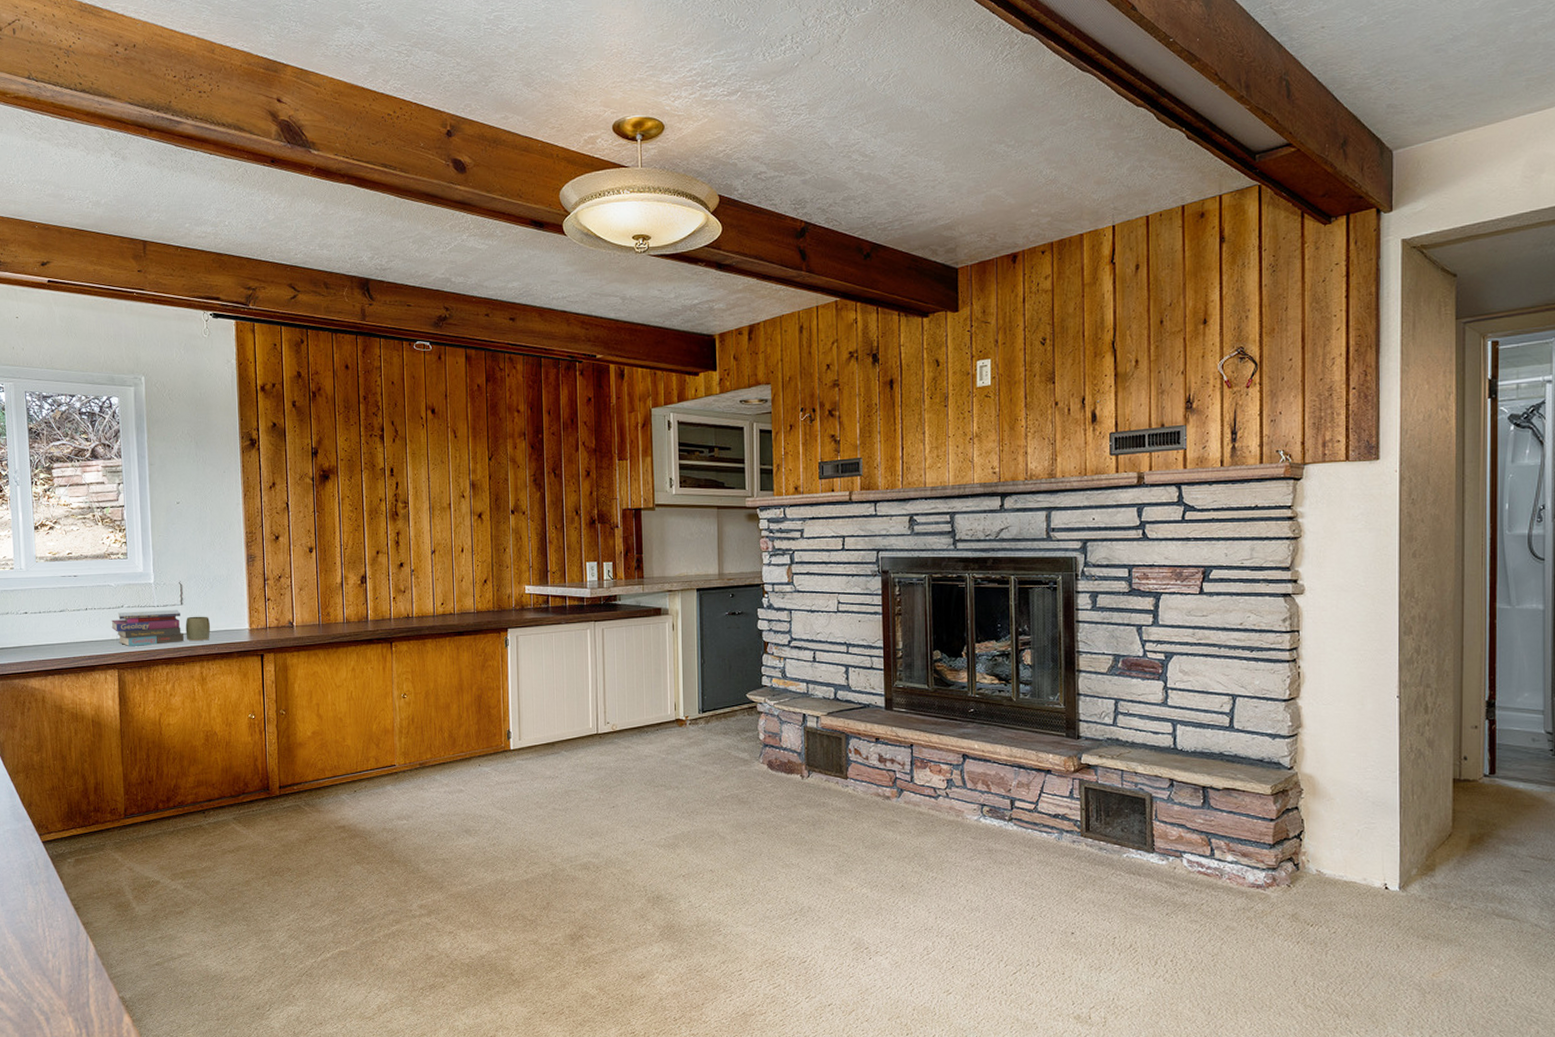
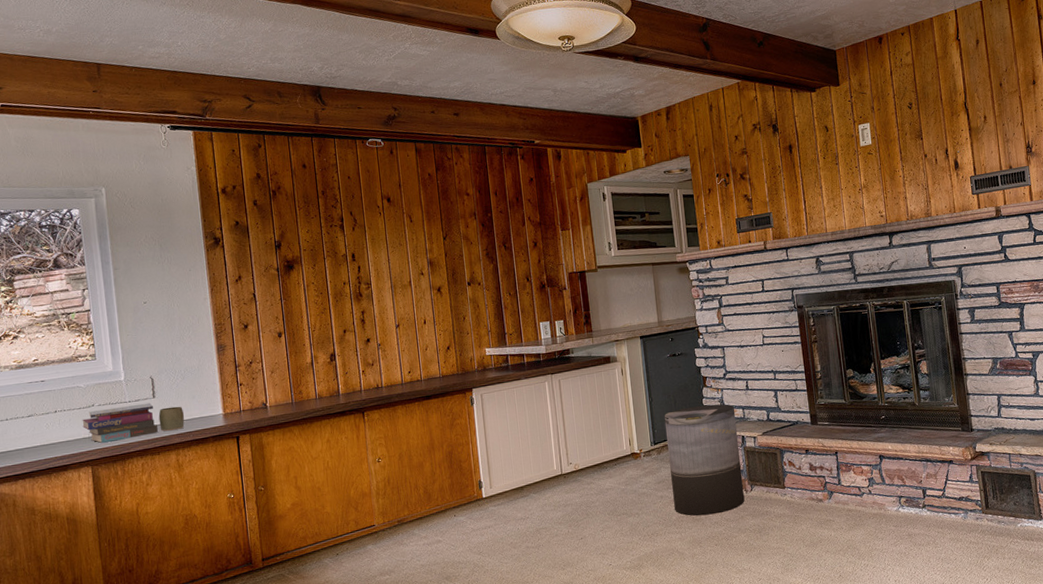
trash can: none [716,674,800,798] -> present [664,404,745,516]

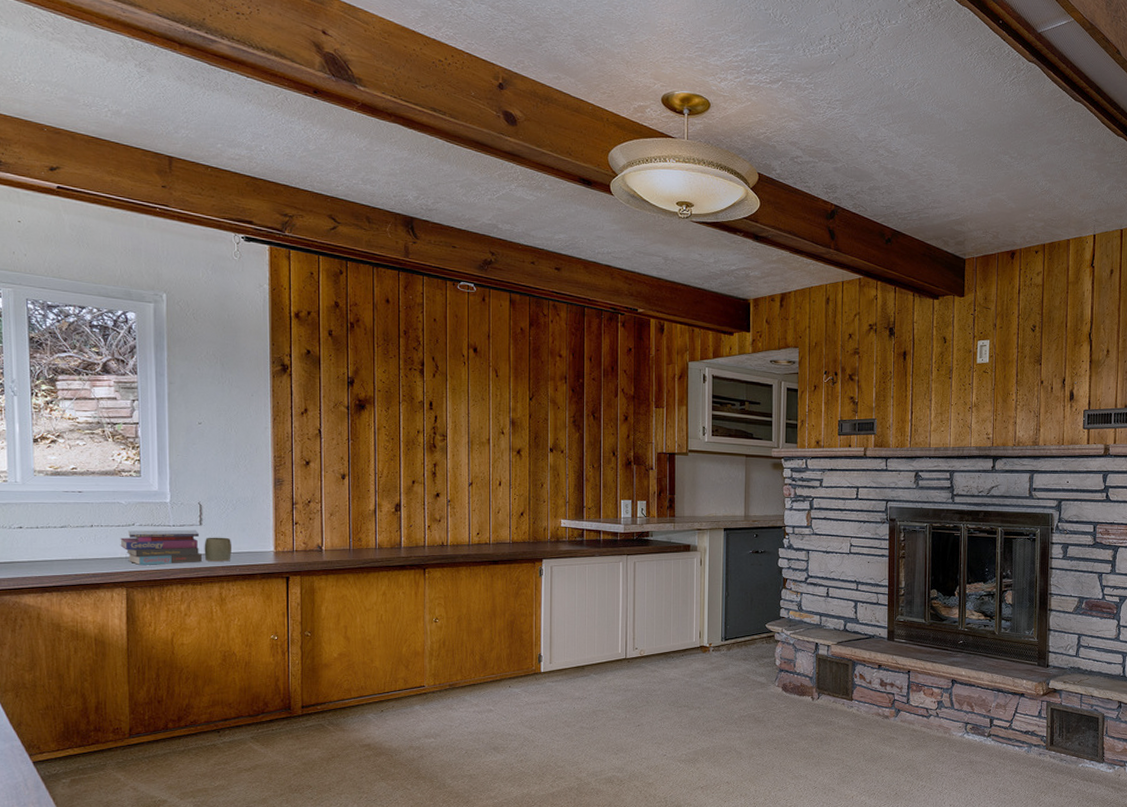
trash can: present [664,404,745,516] -> none [737,607,812,718]

